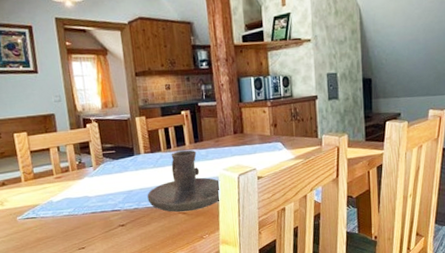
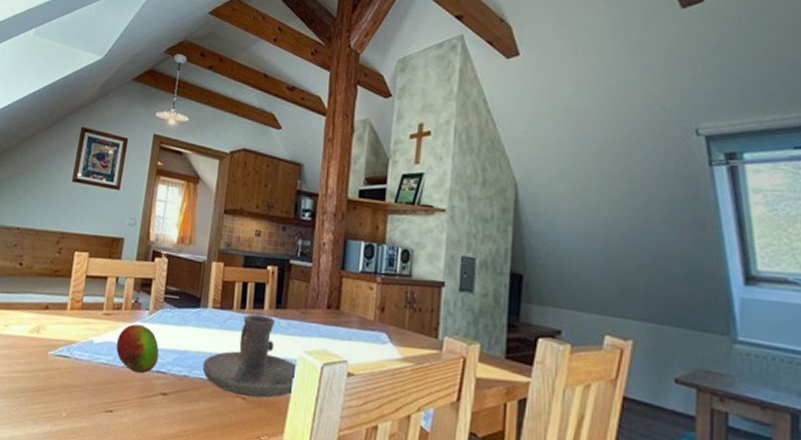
fruit: none [72,179,111,216] -> present [116,324,159,374]

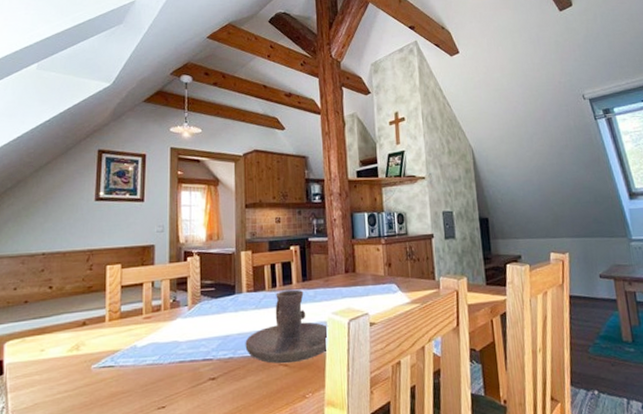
fruit: present [116,324,159,374] -> none [160,320,203,366]

